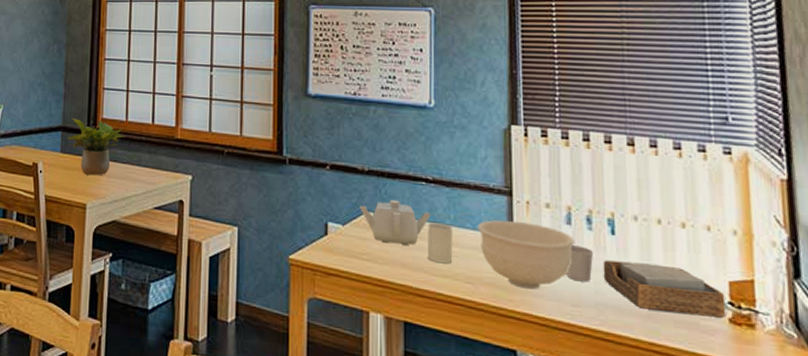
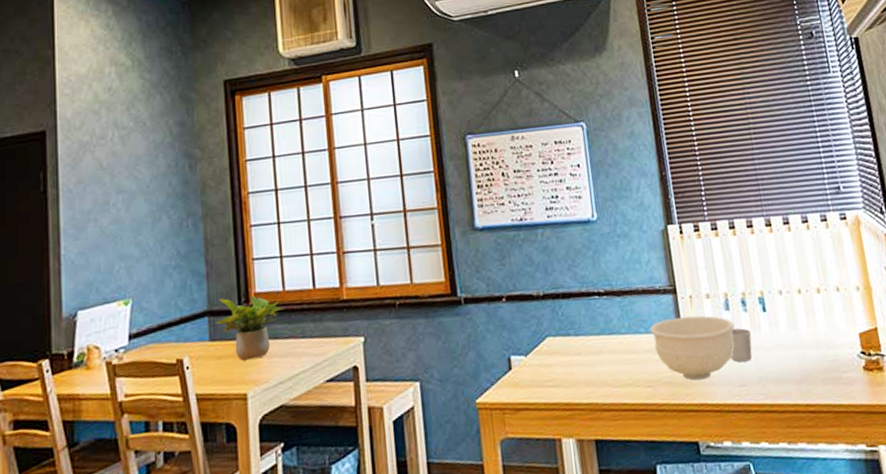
teapot: present [359,200,430,246] -> none [539,319,607,365]
cup: present [428,222,453,264] -> none [605,333,632,374]
napkin holder: present [603,260,726,318] -> none [759,330,861,375]

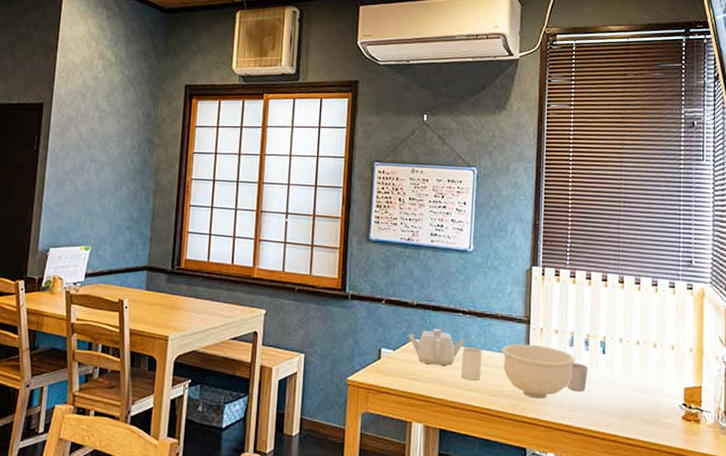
potted plant: present [216,295,284,361] -> none [152,259,207,310]
teapot: none [539,319,607,365] -> present [408,329,465,367]
cup: none [605,333,632,374] -> present [461,347,482,381]

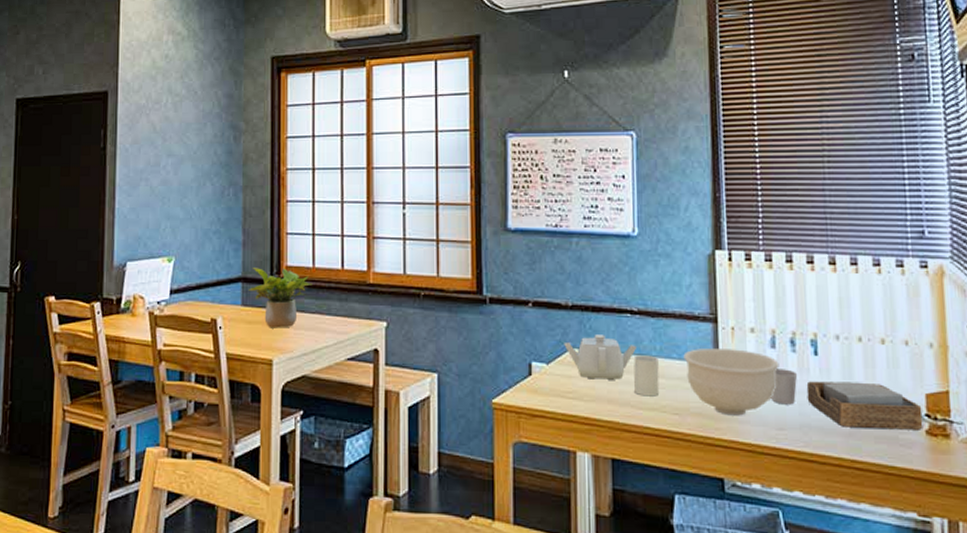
potted plant: none [152,259,207,310] -> present [249,268,313,328]
napkin holder: none [594,374,681,416] -> present [806,381,923,430]

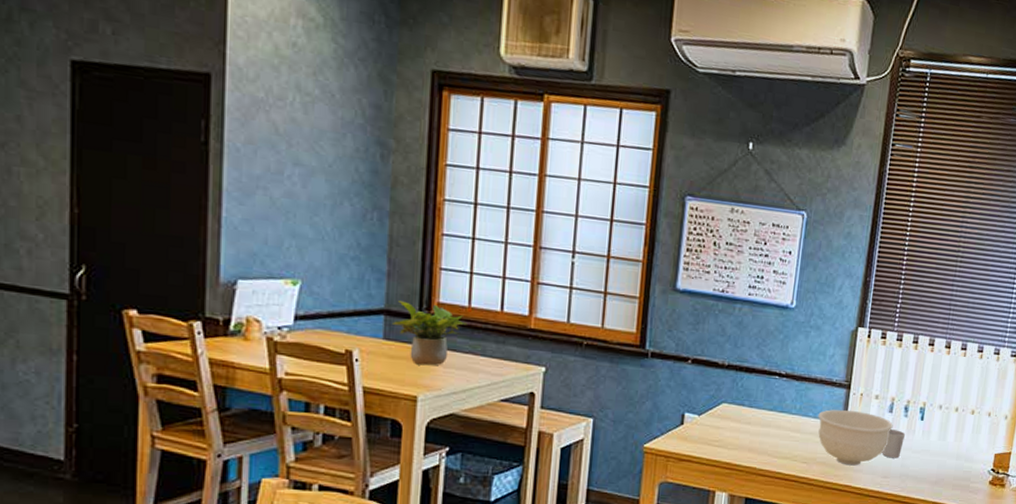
teapot: present [564,334,636,381] -> none [716,392,780,433]
cup: present [633,355,660,397] -> none [773,412,797,448]
napkin holder: present [806,381,923,430] -> none [909,440,990,481]

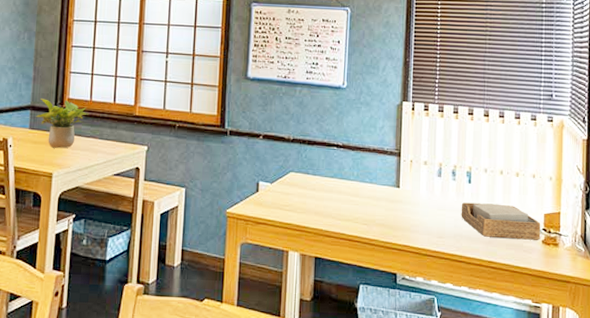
bowl: present [818,409,893,466] -> none [374,175,443,227]
cup: present [881,429,906,459] -> none [435,192,456,220]
napkin holder: none [909,440,990,481] -> present [461,202,541,240]

